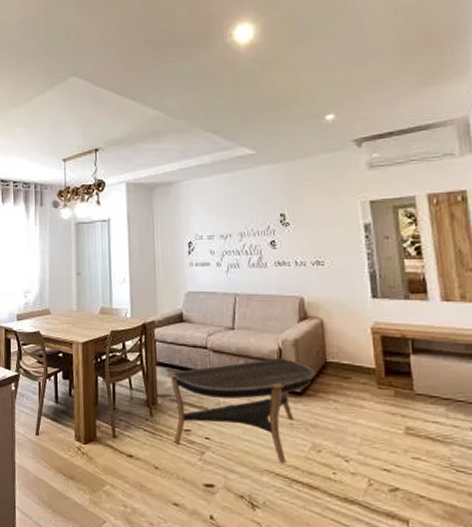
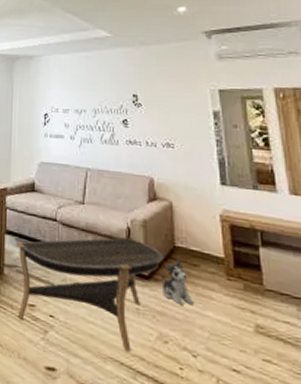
plush toy: none [315,373,346,416] -> present [163,259,194,305]

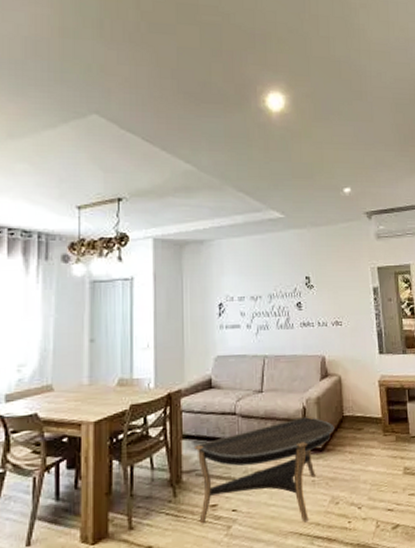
plush toy: present [163,259,194,305] -> none [334,427,359,467]

